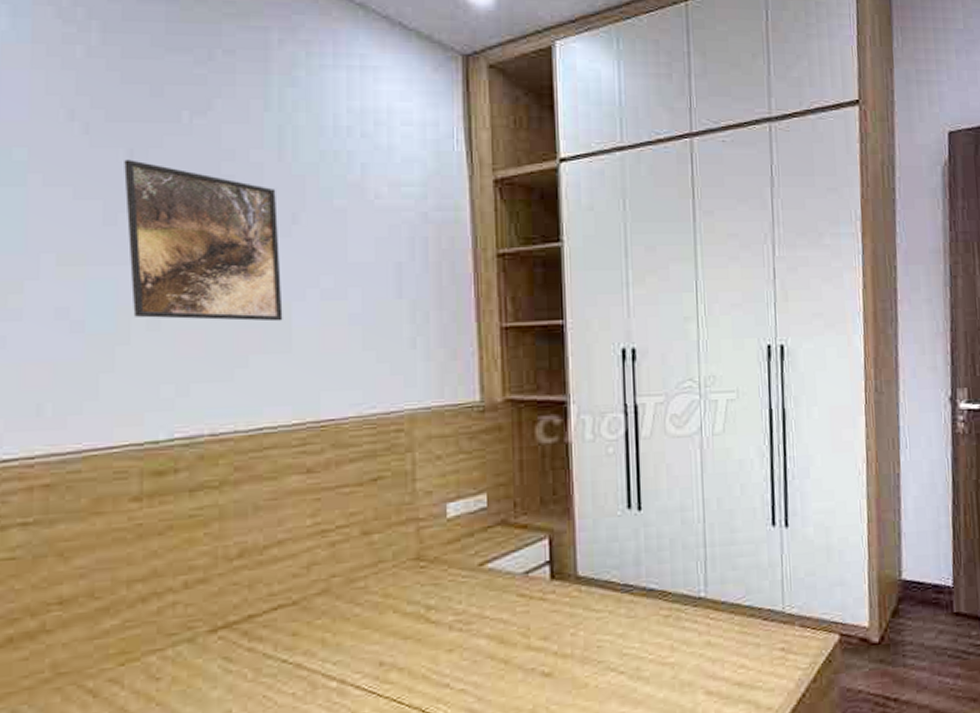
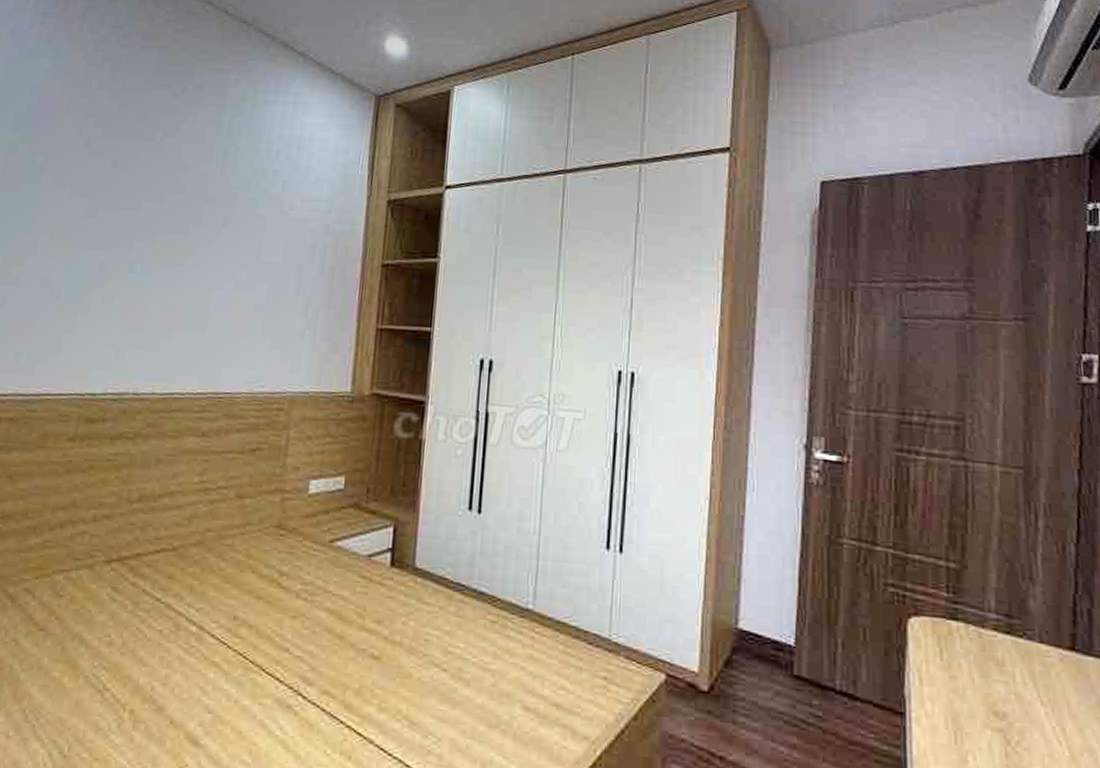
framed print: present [124,159,283,322] -> none [95,167,215,305]

